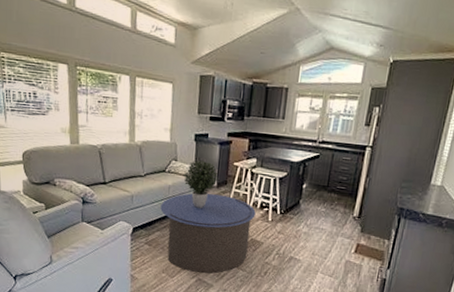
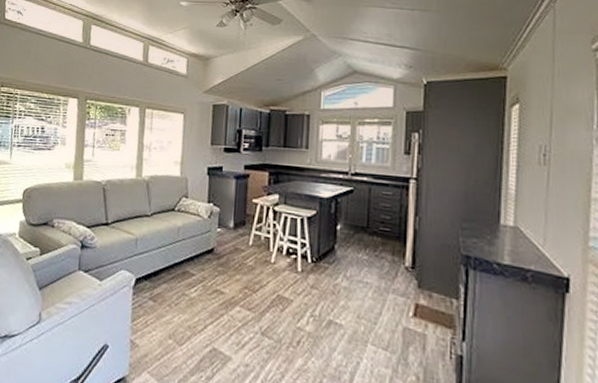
coffee table: present [160,193,256,274] -> none [168,236,281,342]
potted plant: present [184,160,218,209] -> none [195,196,235,256]

